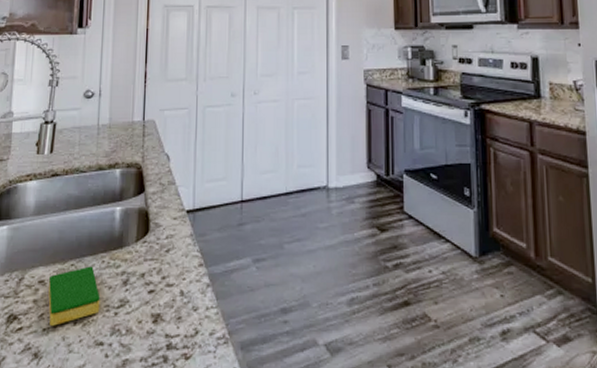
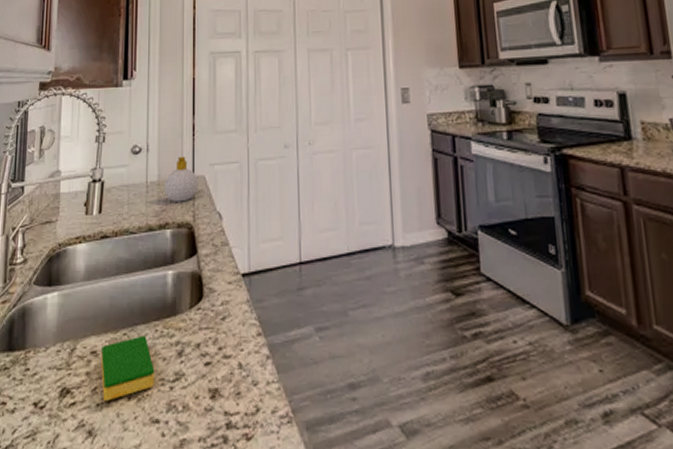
soap bottle: none [115,101,148,144] -> present [165,156,198,202]

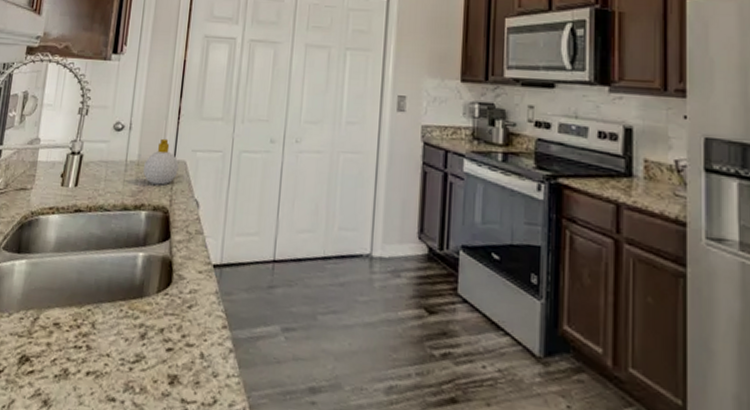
dish sponge: present [101,335,155,401] -> none [61,313,116,374]

